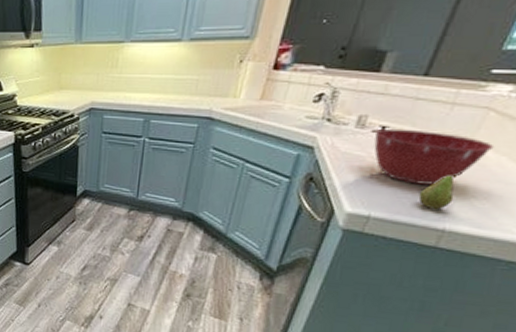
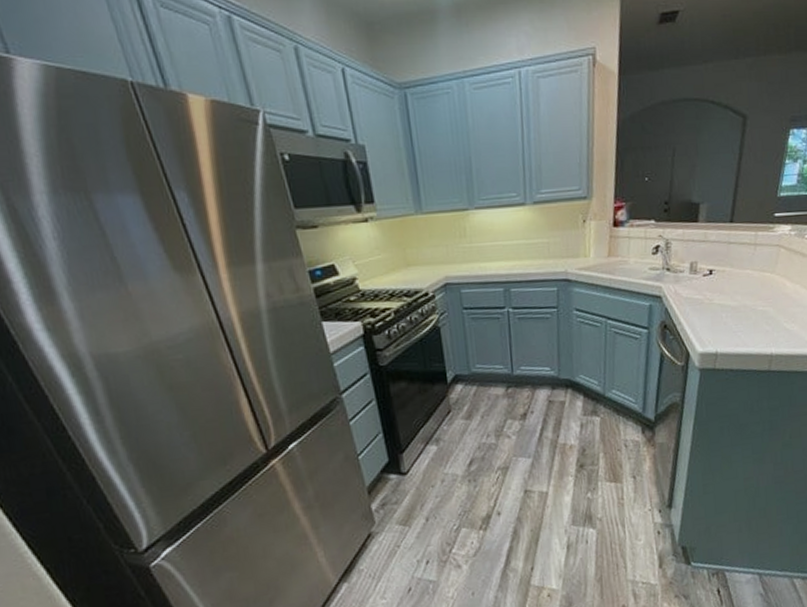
mixing bowl: present [374,128,495,185] -> none [705,270,790,318]
fruit: present [418,172,462,210] -> none [748,302,774,339]

